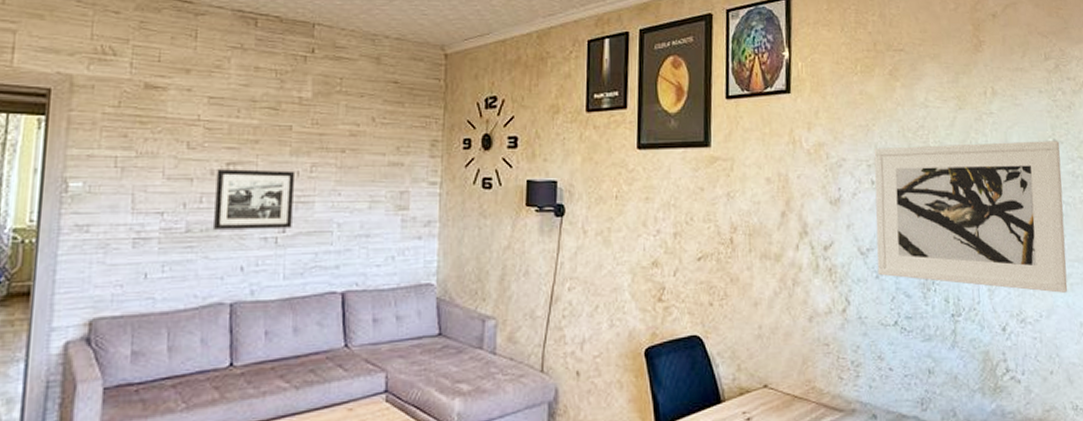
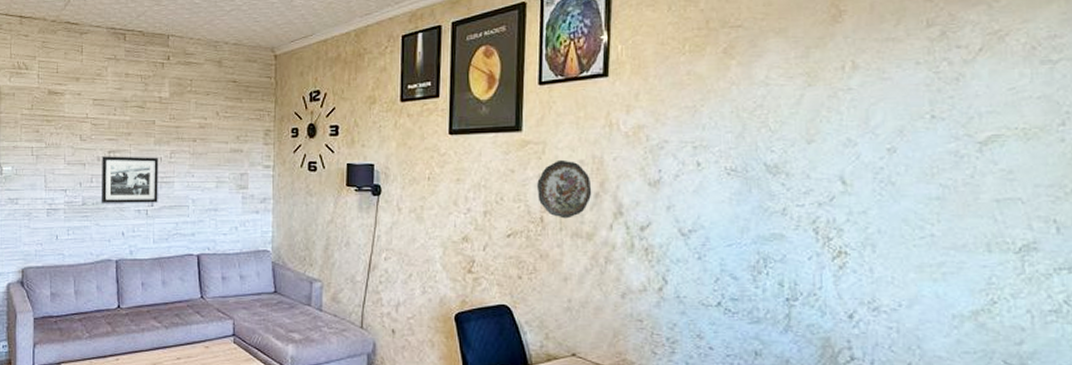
decorative plate: none [726,177,779,239] -> present [537,159,592,219]
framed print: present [874,141,1068,293] -> none [700,117,940,282]

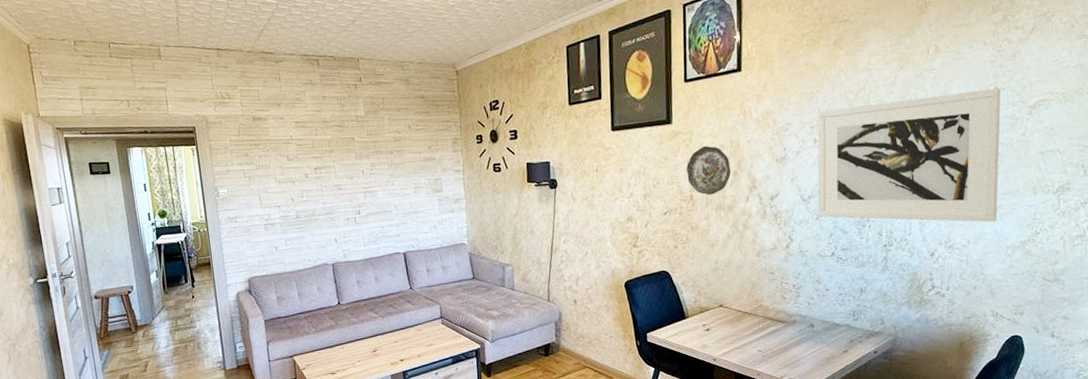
picture frame: present [102,156,159,203] -> none [309,170,364,215]
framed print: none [700,117,940,282] -> present [817,88,1001,222]

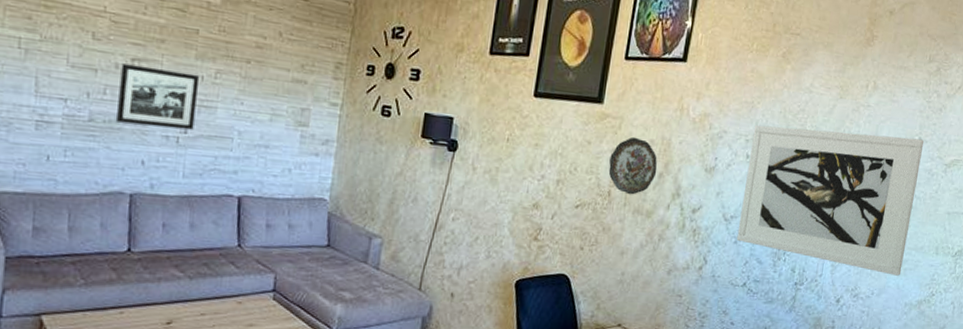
picture frame: none [309,170,364,215] -> present [117,63,200,130]

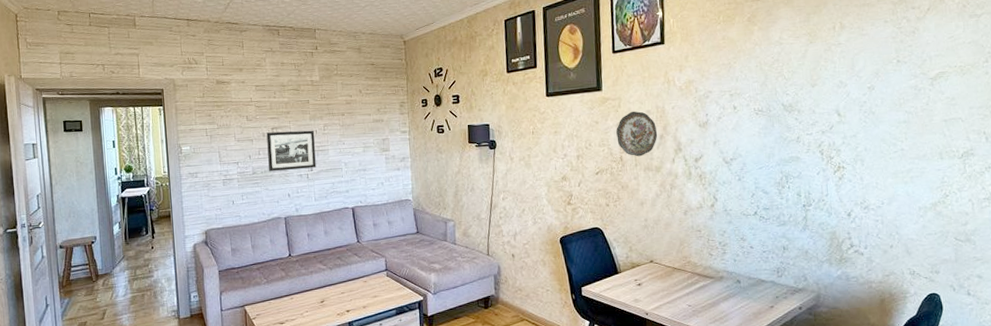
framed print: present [736,124,924,276] -> none [735,61,908,185]

